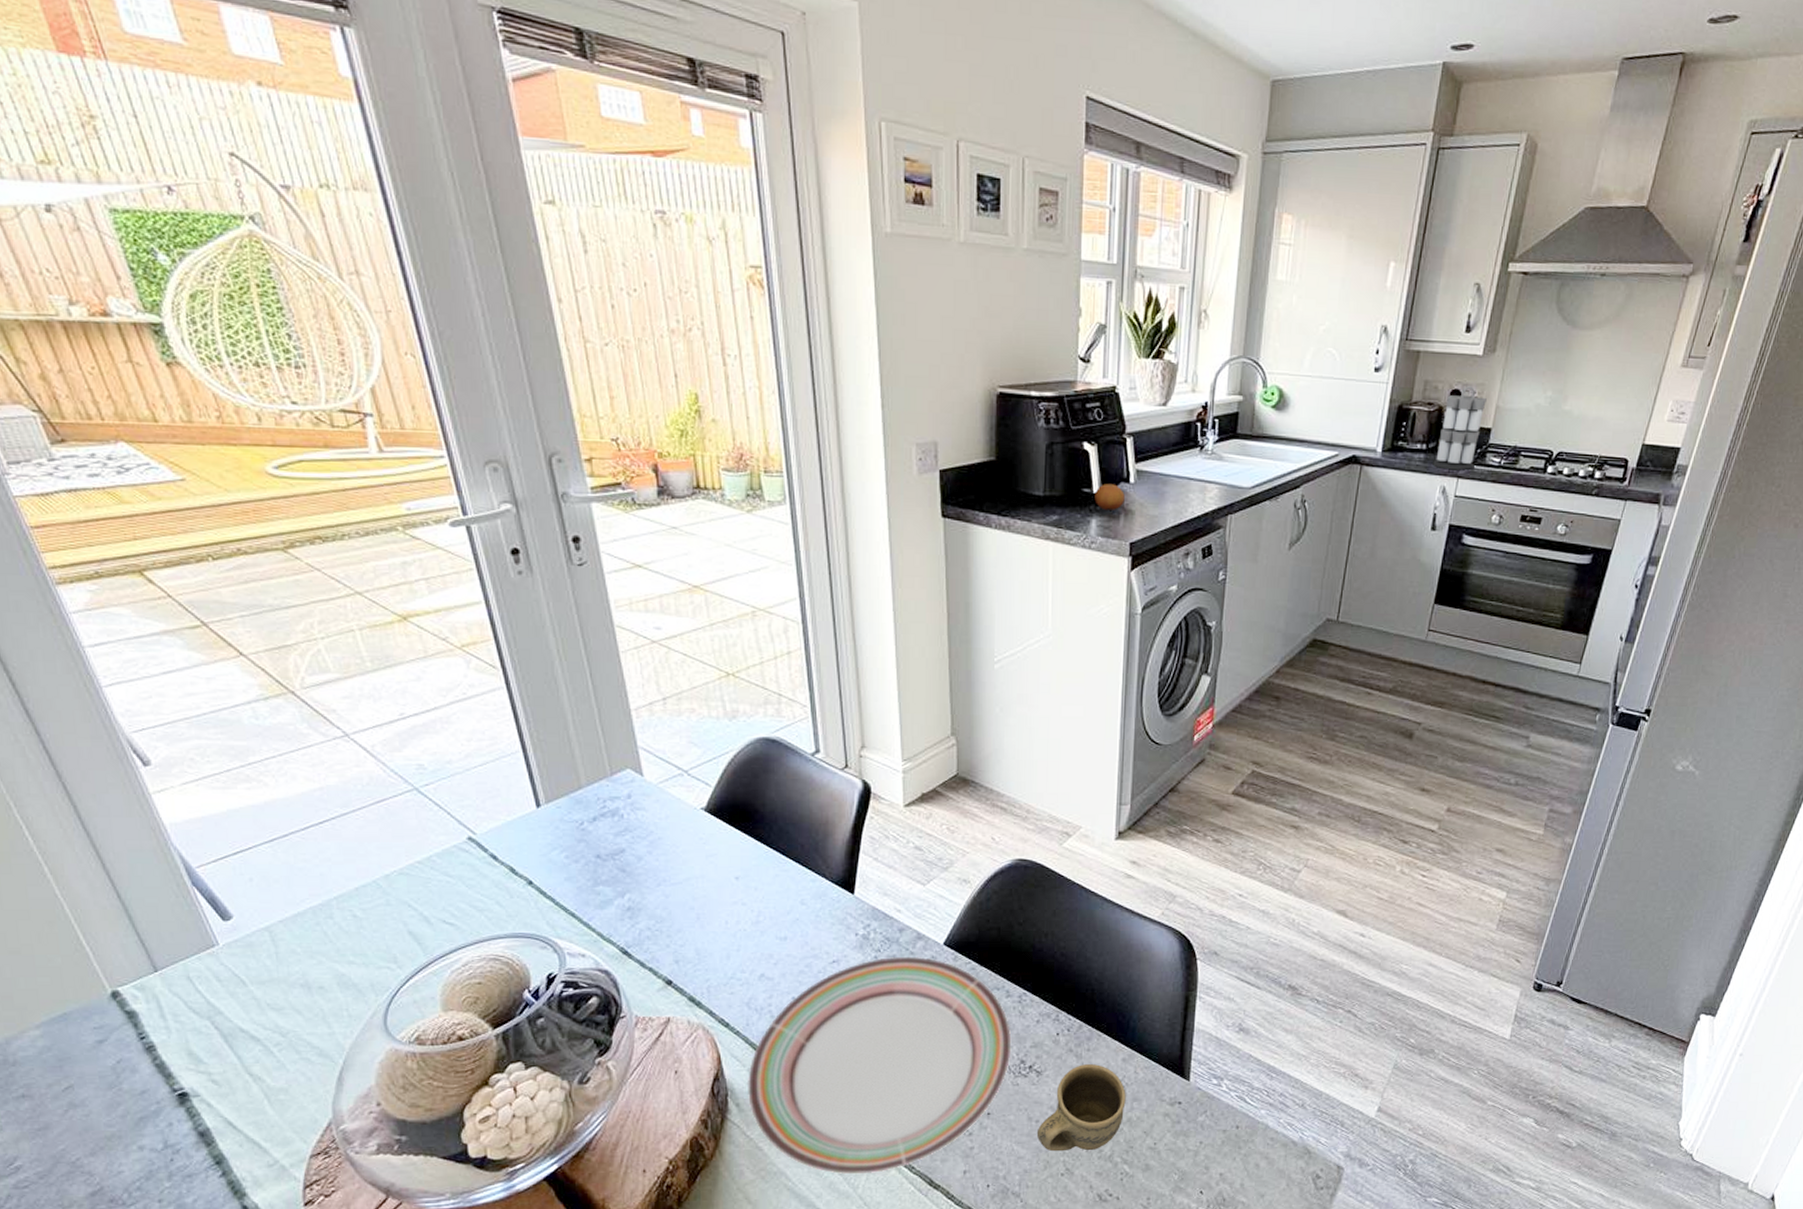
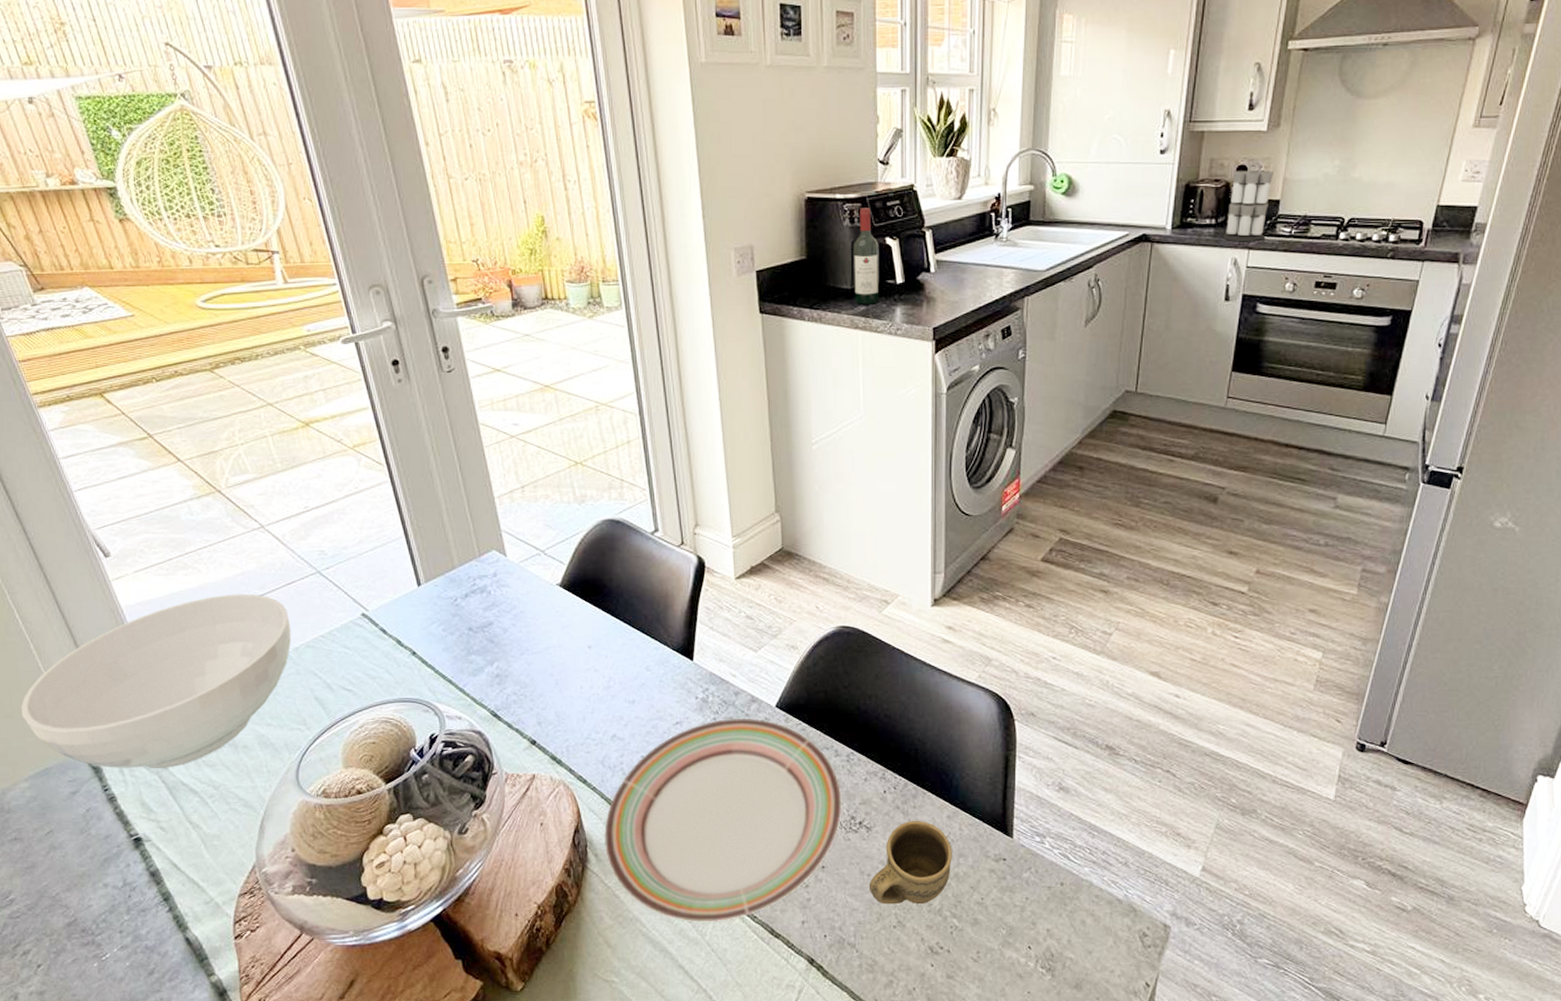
bowl: none [31,812,381,1013] -> present [21,594,292,768]
wine bottle: none [1046,408,1076,514] -> present [852,208,880,305]
fruit: present [1094,484,1125,510] -> none [898,274,926,299]

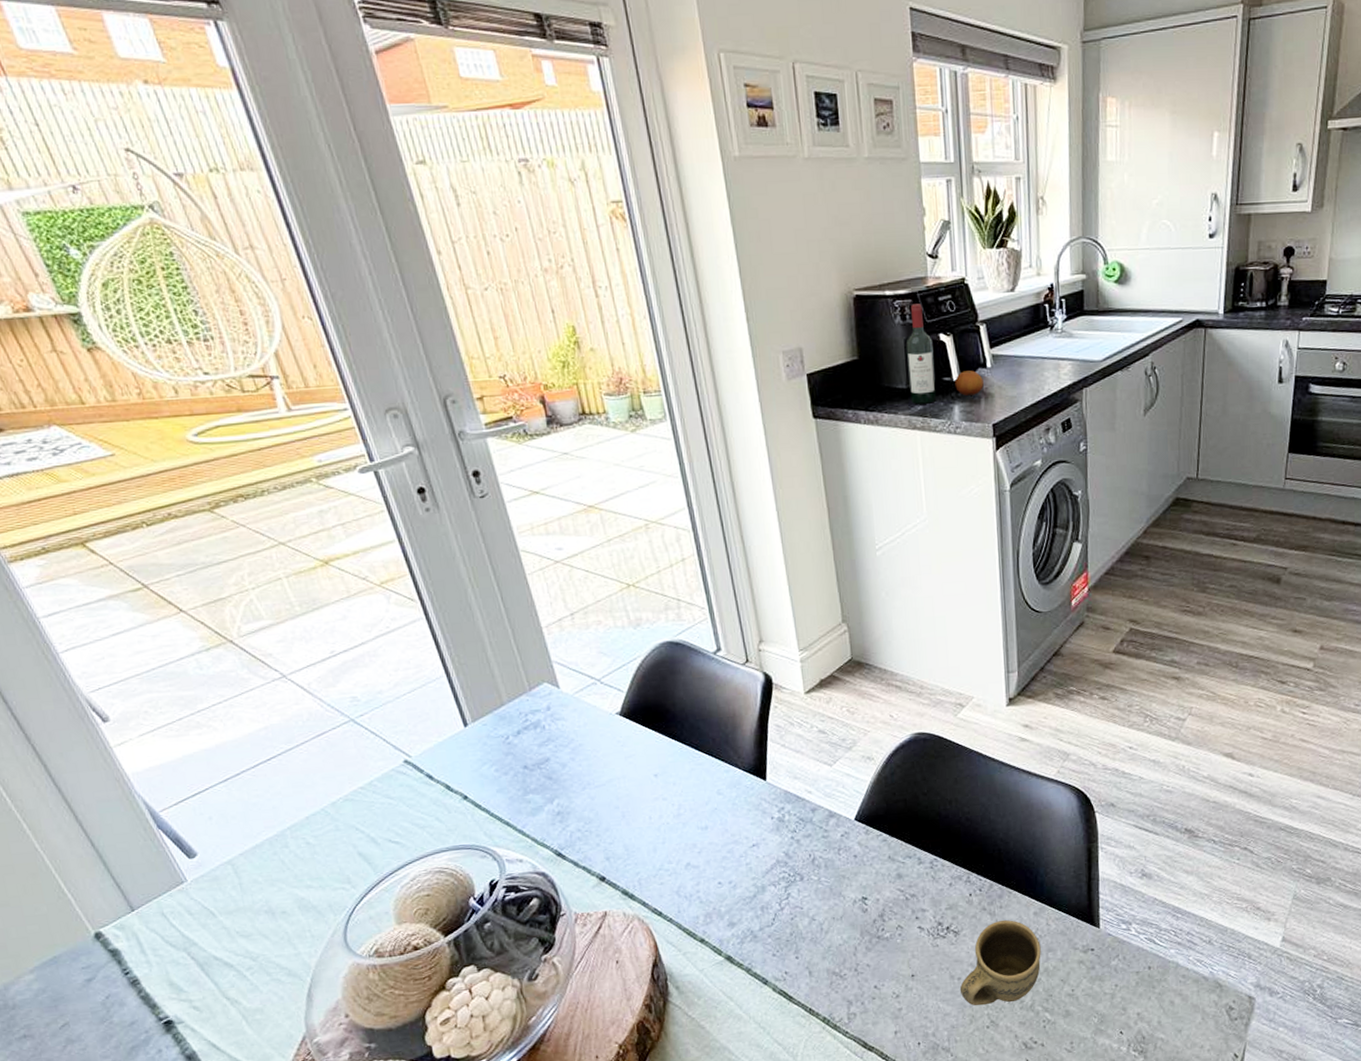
bowl: present [21,594,292,768] -> none [18,749,327,950]
plate: present [603,717,842,922] -> none [683,833,929,1045]
fruit: none [898,274,926,299] -> present [955,370,984,396]
spice rack: present [1223,161,1273,242] -> none [1274,242,1319,324]

